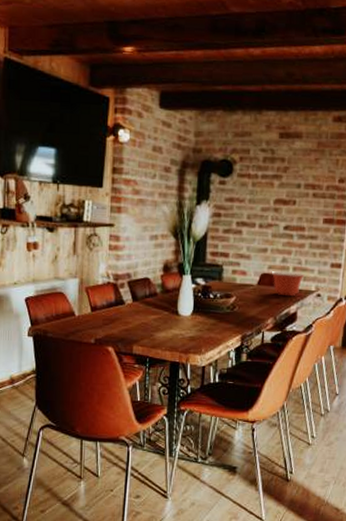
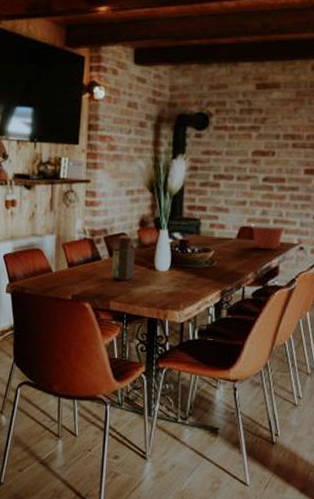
bottle: none [134,280,159,325] -> present [111,235,135,281]

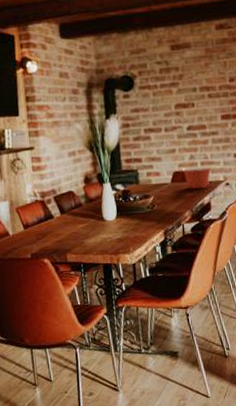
bottle: present [111,235,135,281] -> none [63,192,86,235]

